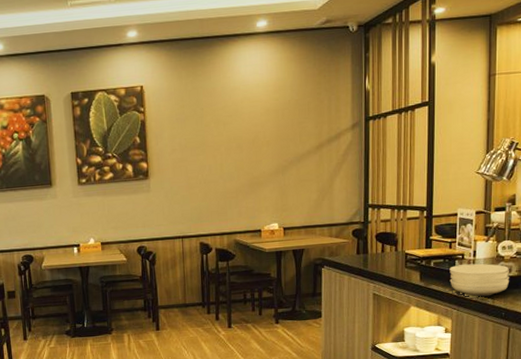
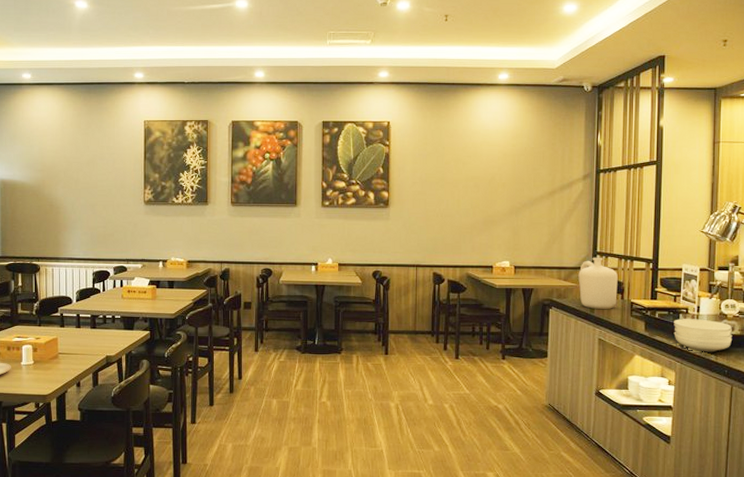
water jug: none [350,209,391,265] -> present [578,257,618,310]

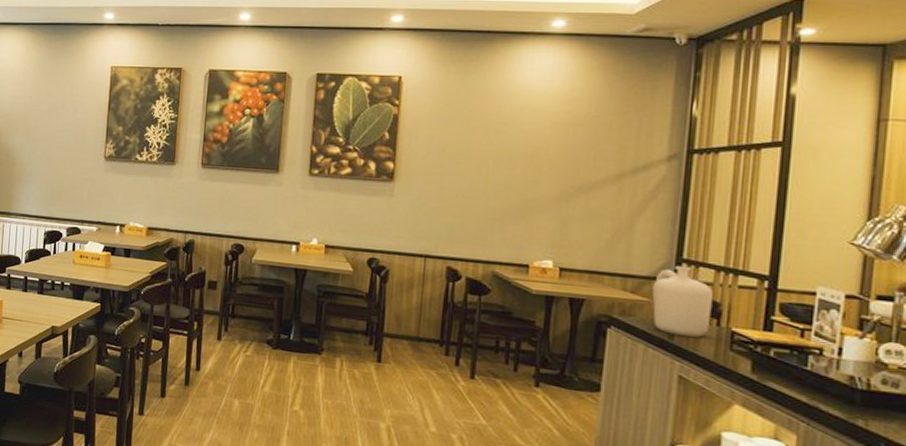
bowl: present [674,319,733,353] -> none [797,362,896,415]

